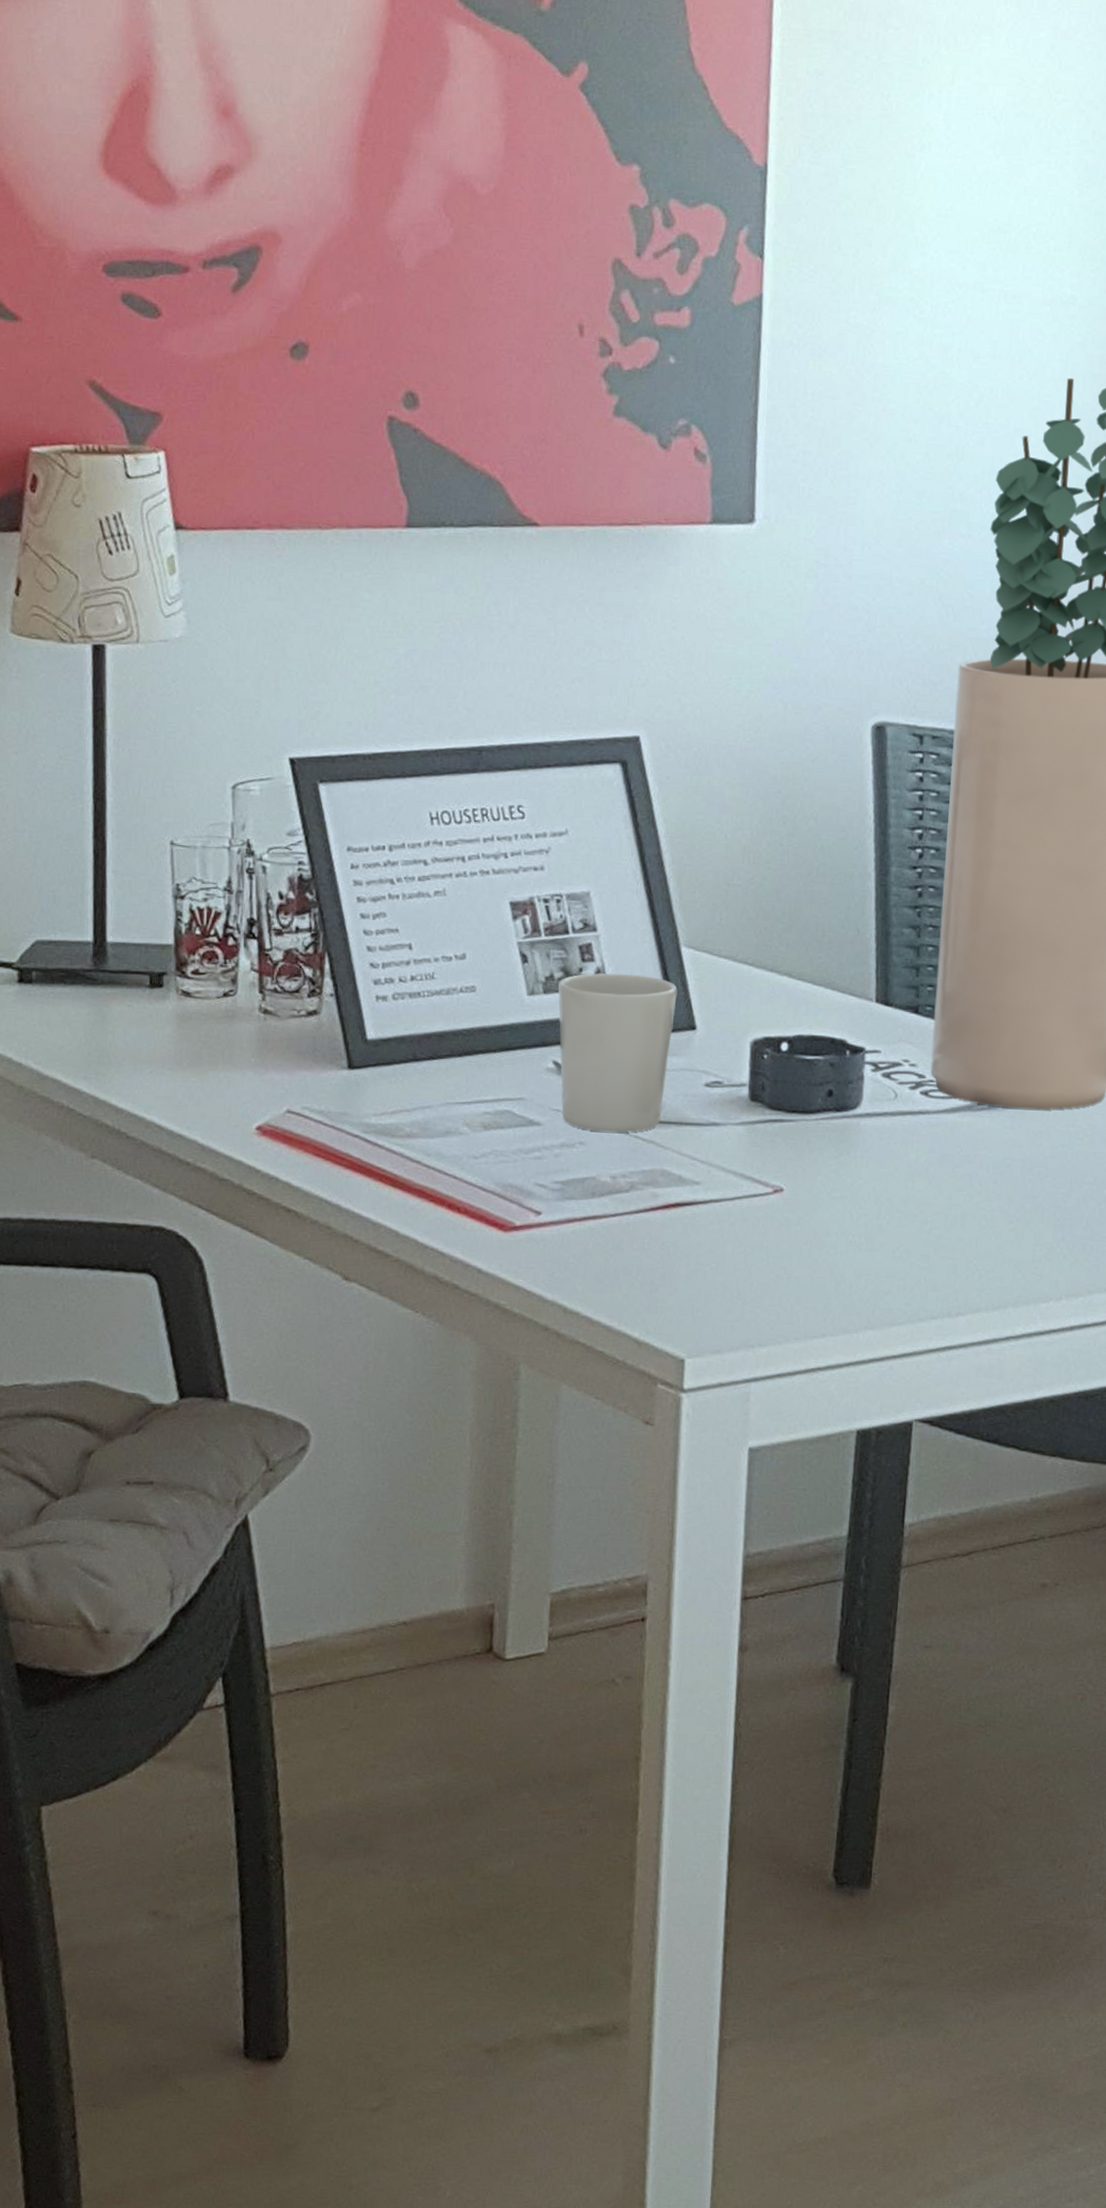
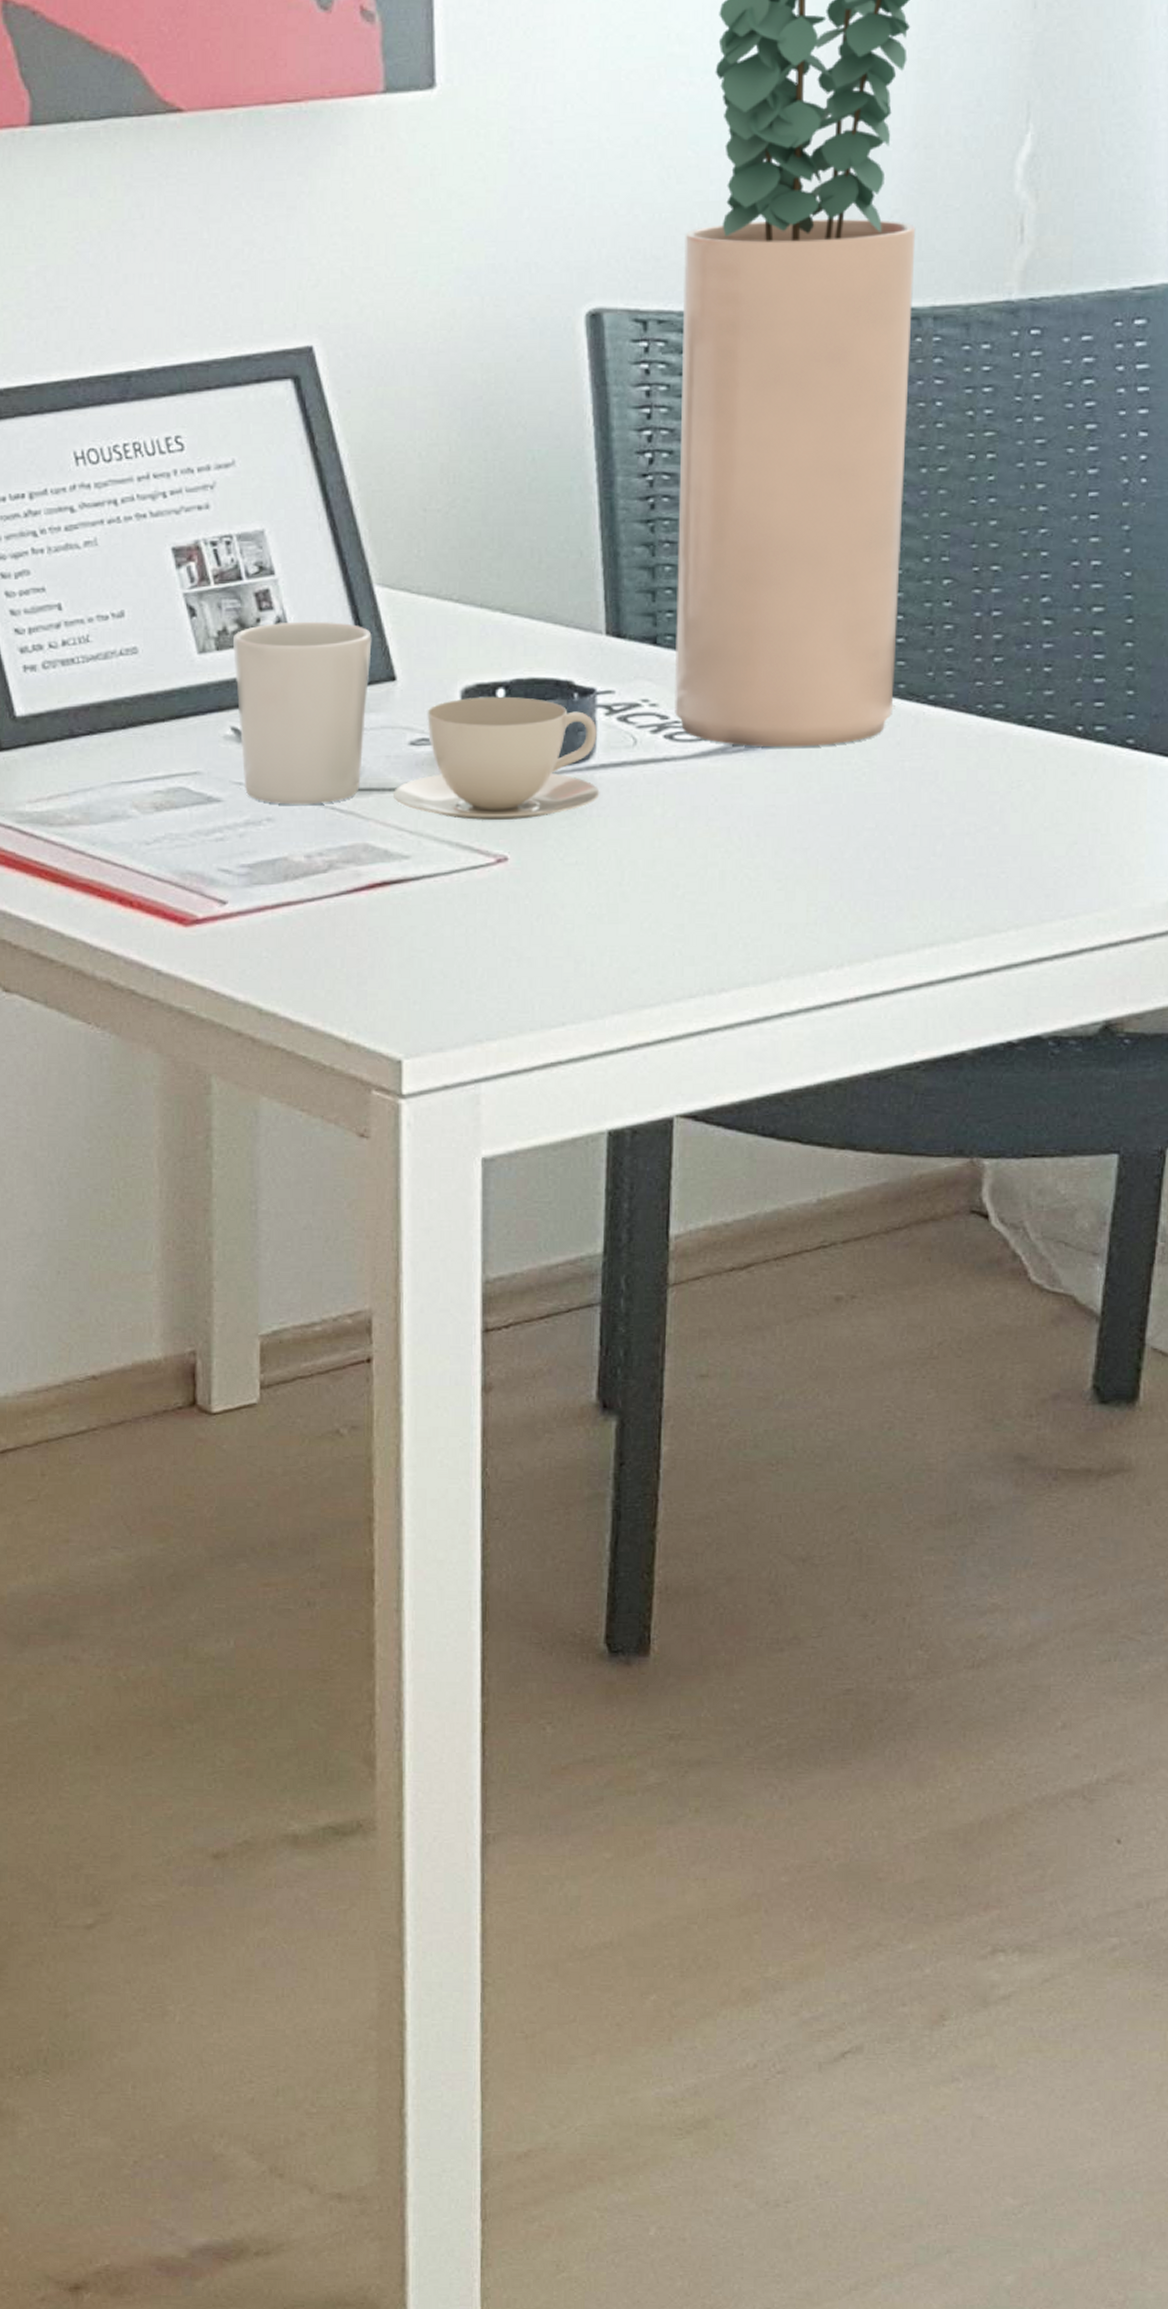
teacup: none [688,1048,864,1157] -> present [392,696,600,820]

